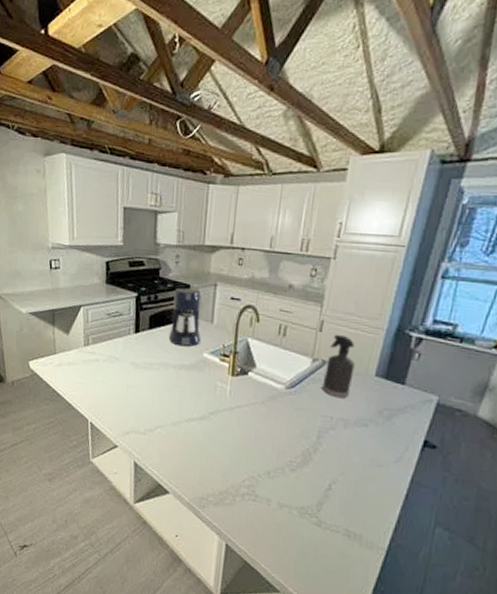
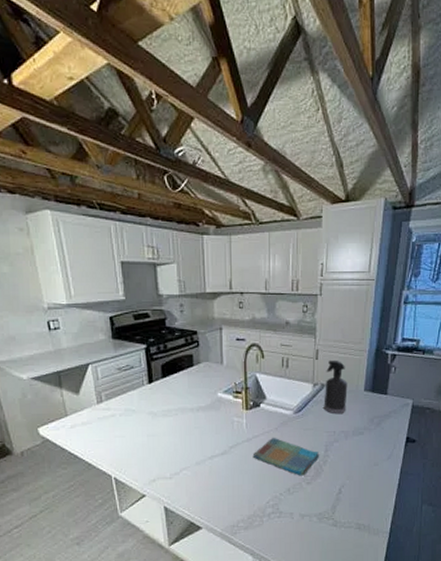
coffee maker: present [169,288,202,347] -> none [182,334,213,389]
dish towel: none [234,410,311,461] -> present [254,437,320,476]

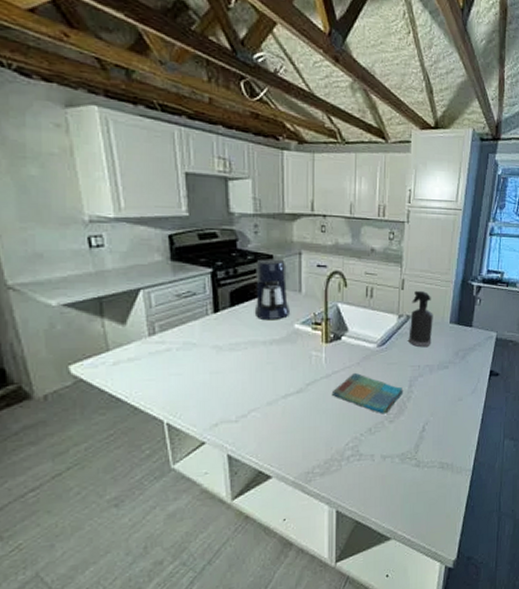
coffee maker: none [182,334,213,389] -> present [254,259,289,319]

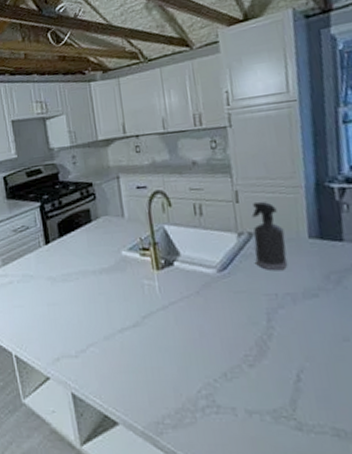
coffee maker: present [254,259,289,319] -> none [77,185,115,248]
dish towel: present [333,372,404,414] -> none [172,303,262,356]

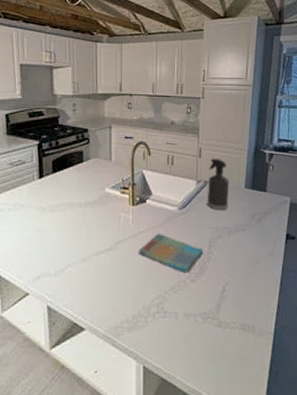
dish towel: none [172,303,262,356] -> present [139,233,204,273]

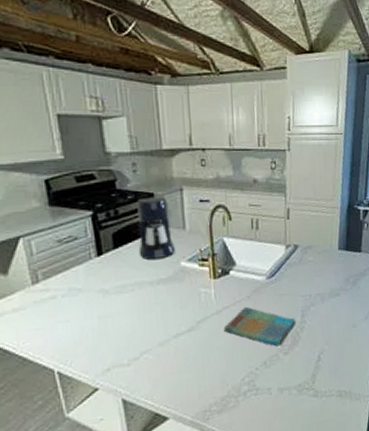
coffee maker: none [72,132,101,184] -> present [137,196,175,260]
spray bottle: present [207,158,229,211] -> none [297,218,322,277]

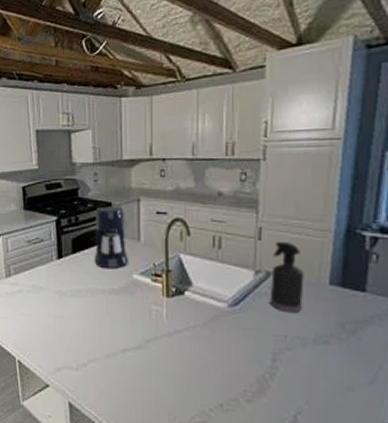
dish towel: present [225,306,297,347] -> none [175,334,265,390]
spray bottle: none [297,218,322,277] -> present [269,241,304,314]

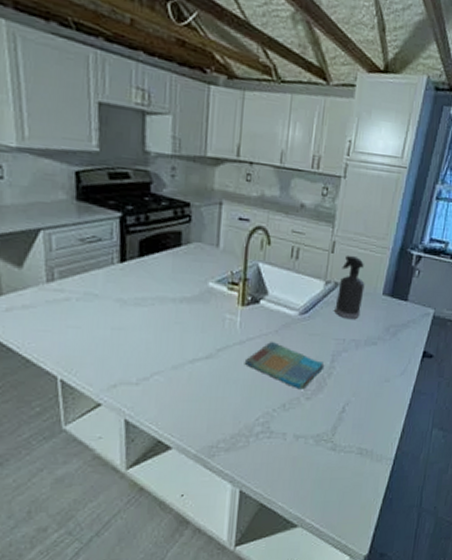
coffee maker: present [94,206,128,268] -> none [165,206,205,275]
dish towel: none [175,334,265,390] -> present [245,341,325,390]

